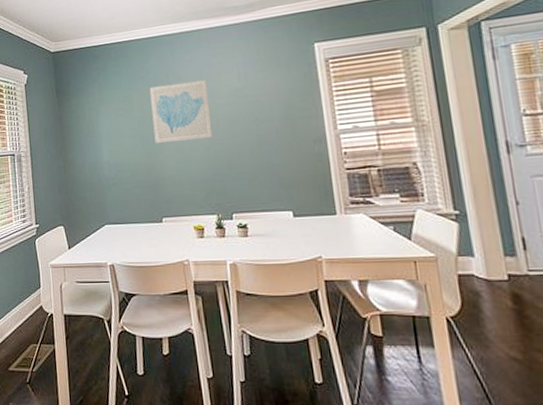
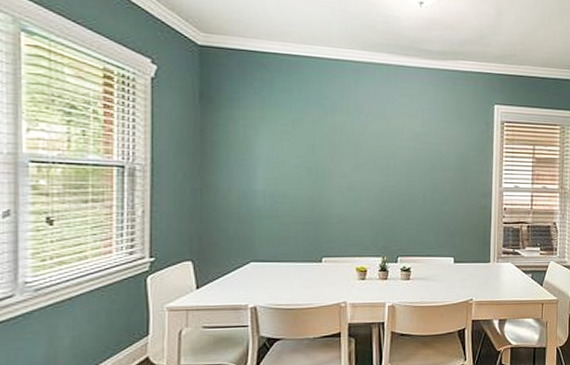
wall art: present [149,80,213,144] -> none [324,114,390,180]

